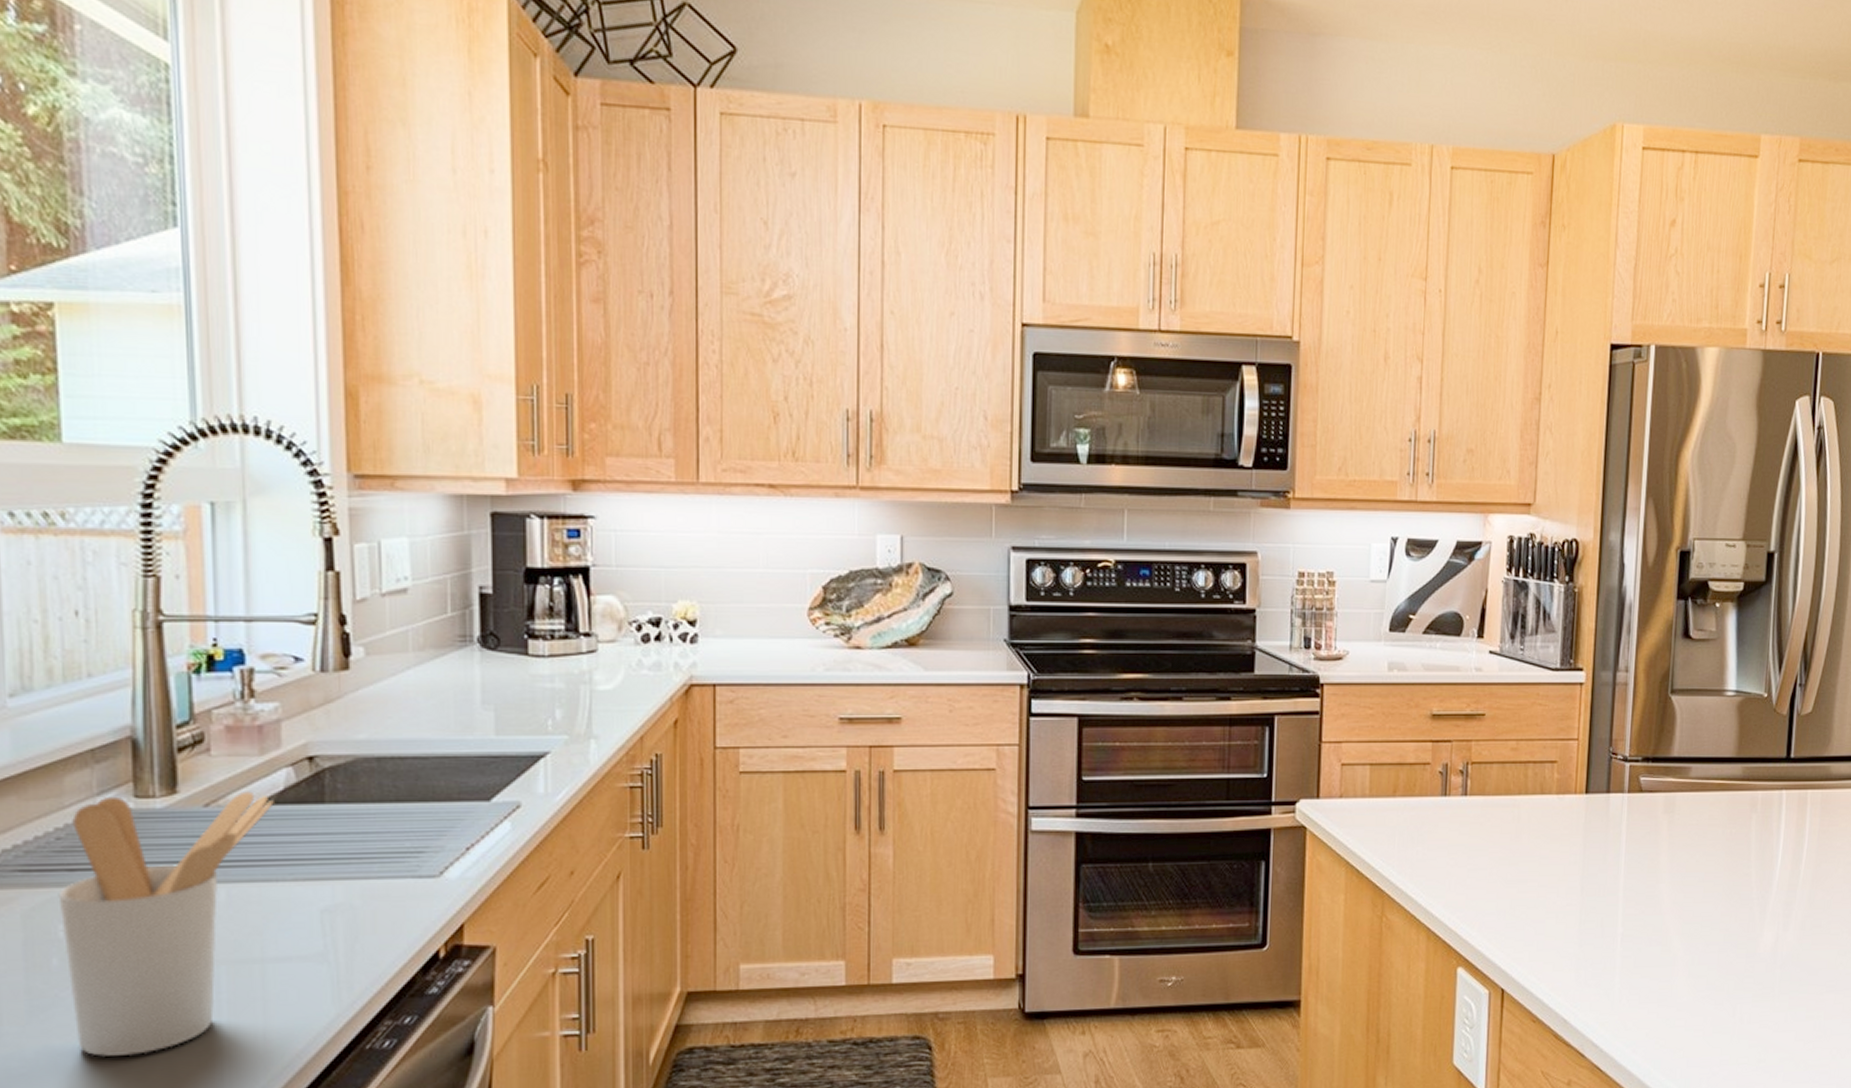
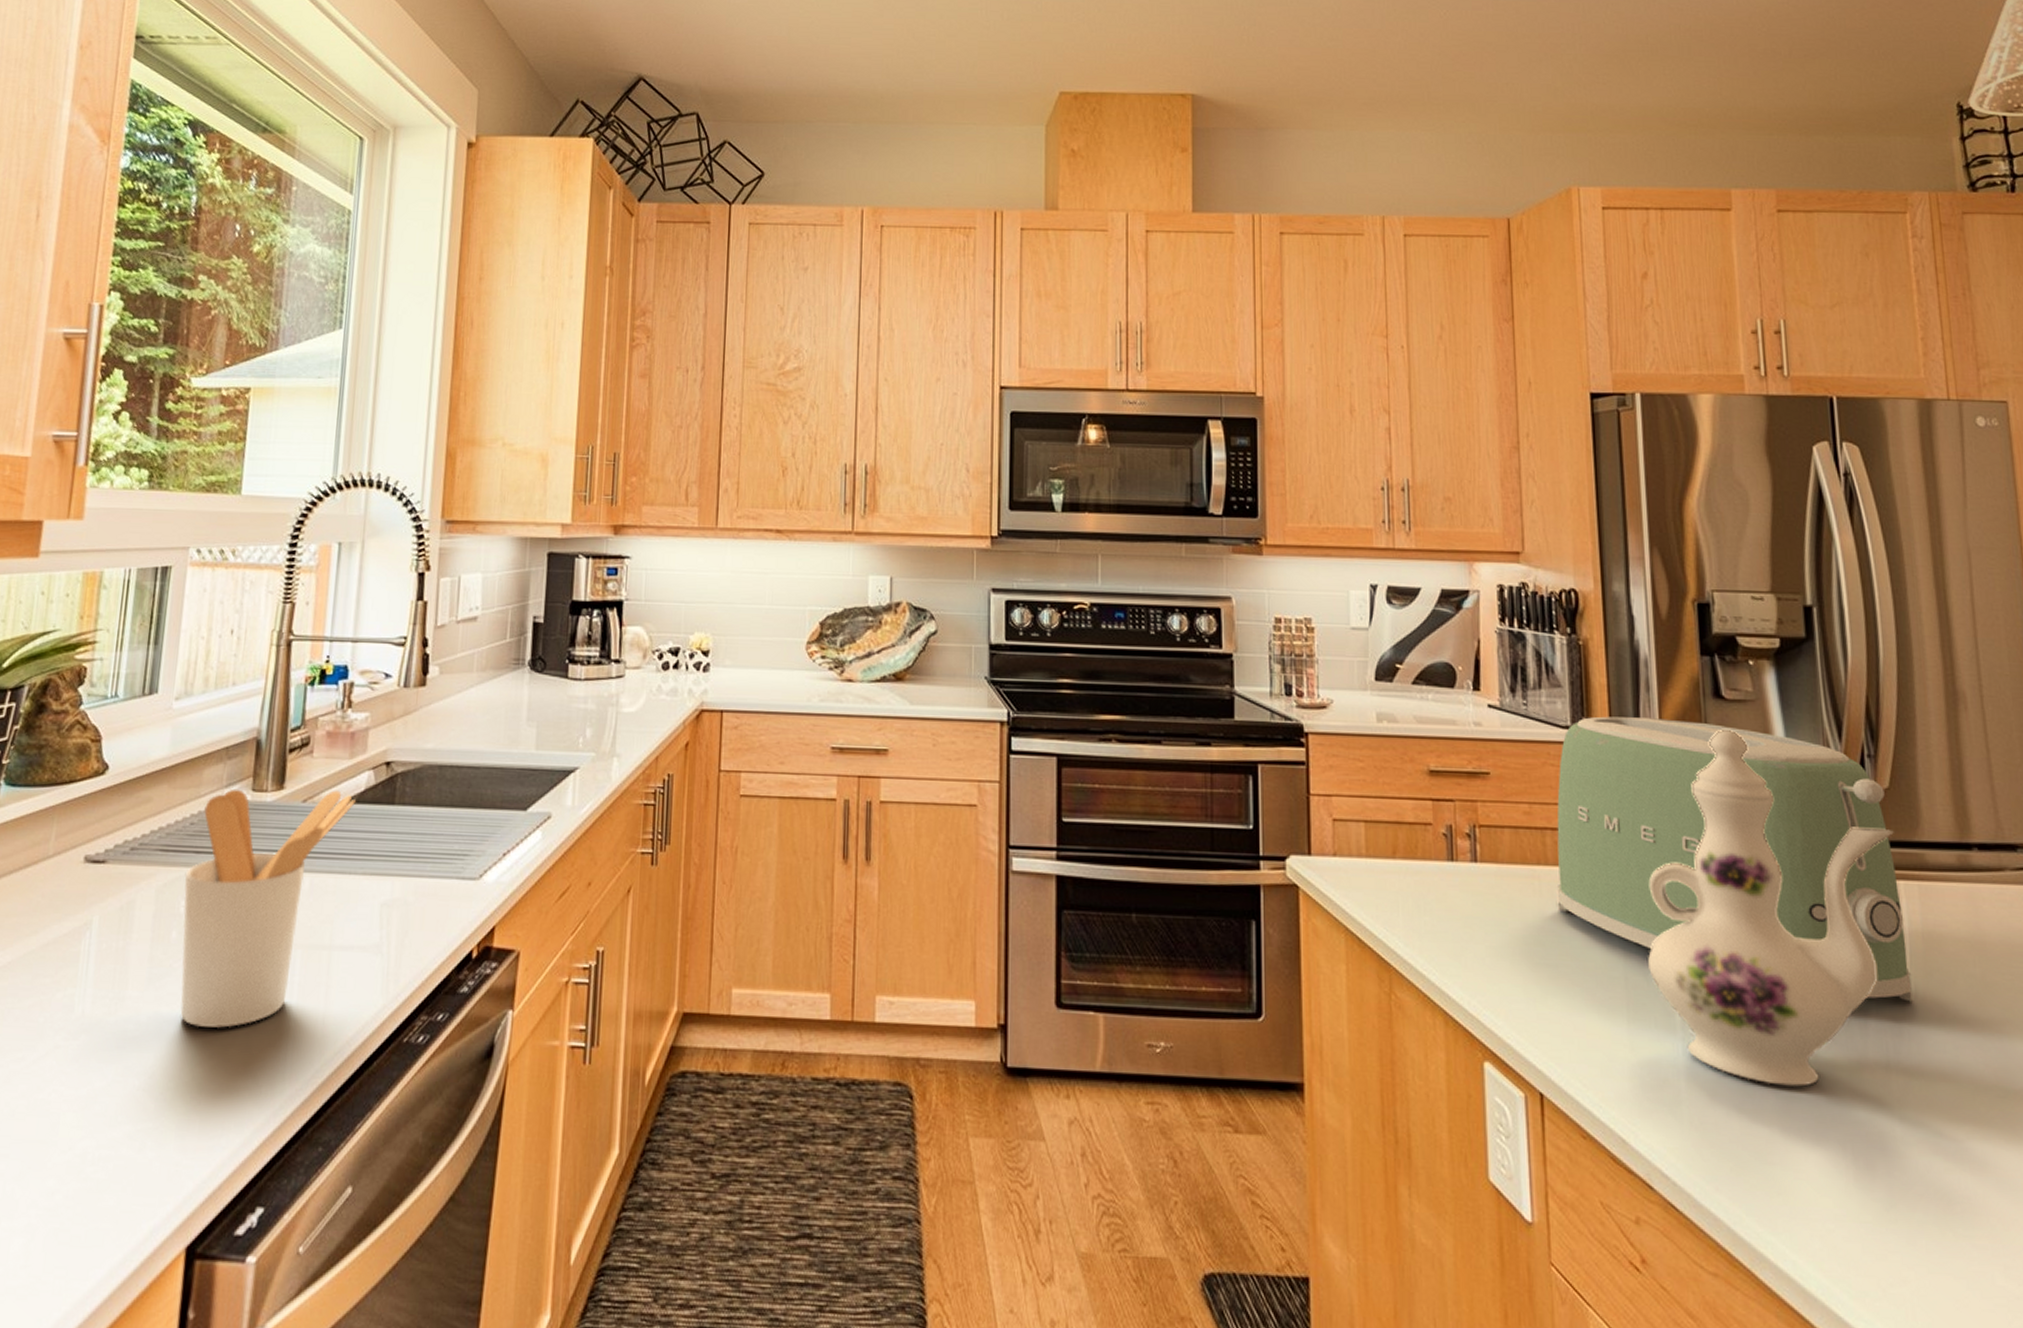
toaster: none [1532,658,1808,889] -> present [1557,716,1913,1002]
ewer: none [1601,667,1810,965] -> present [1648,730,1894,1087]

